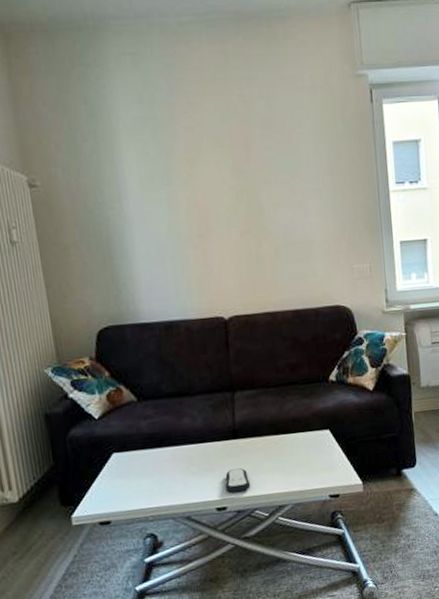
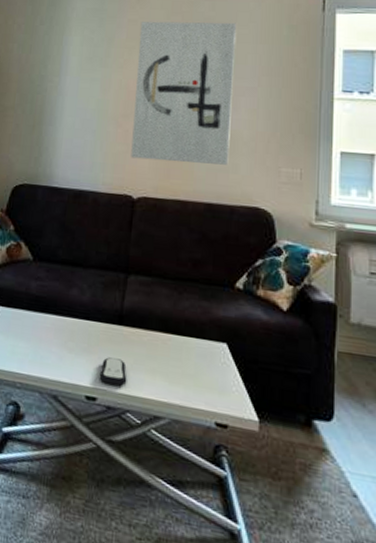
wall art: none [197,121,308,279] -> present [131,21,237,165]

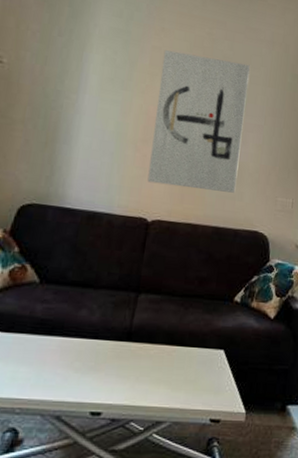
remote control: present [99,357,127,386] -> none [105,373,133,398]

